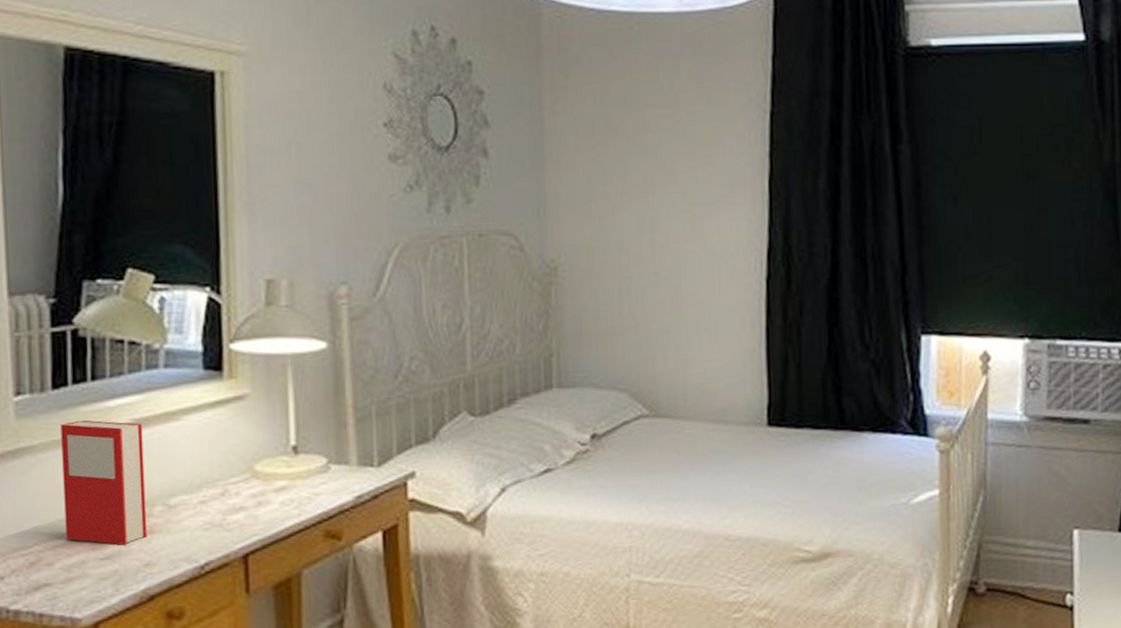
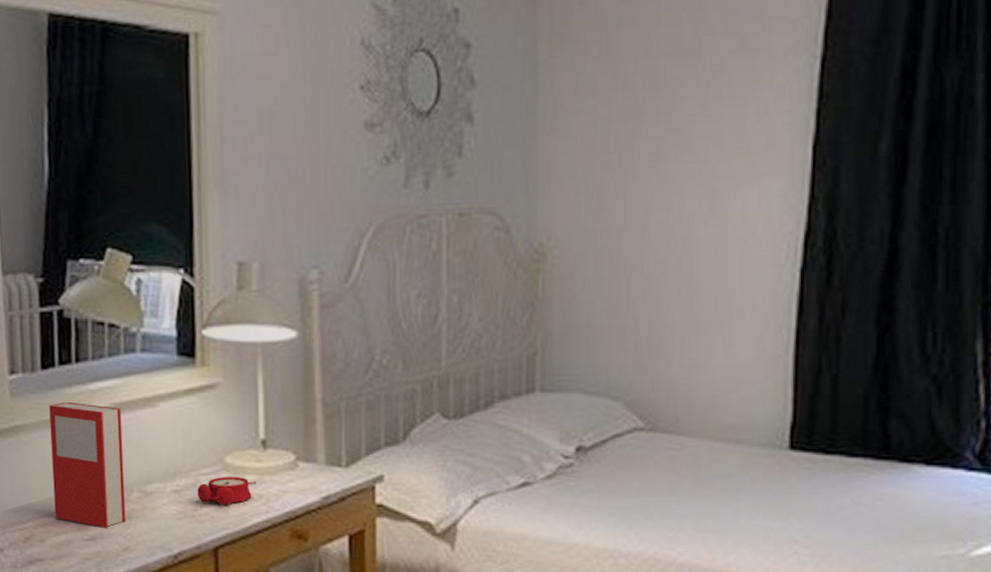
alarm clock: none [225,482,288,513] -> present [197,476,257,506]

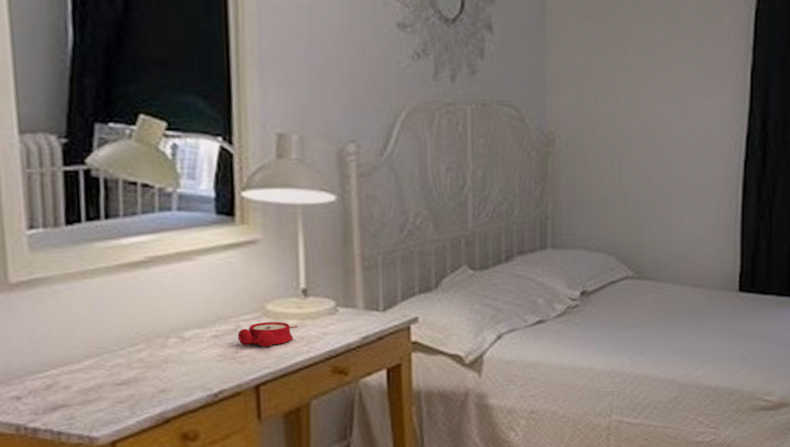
book: present [49,401,126,528] -> none [75,255,163,372]

